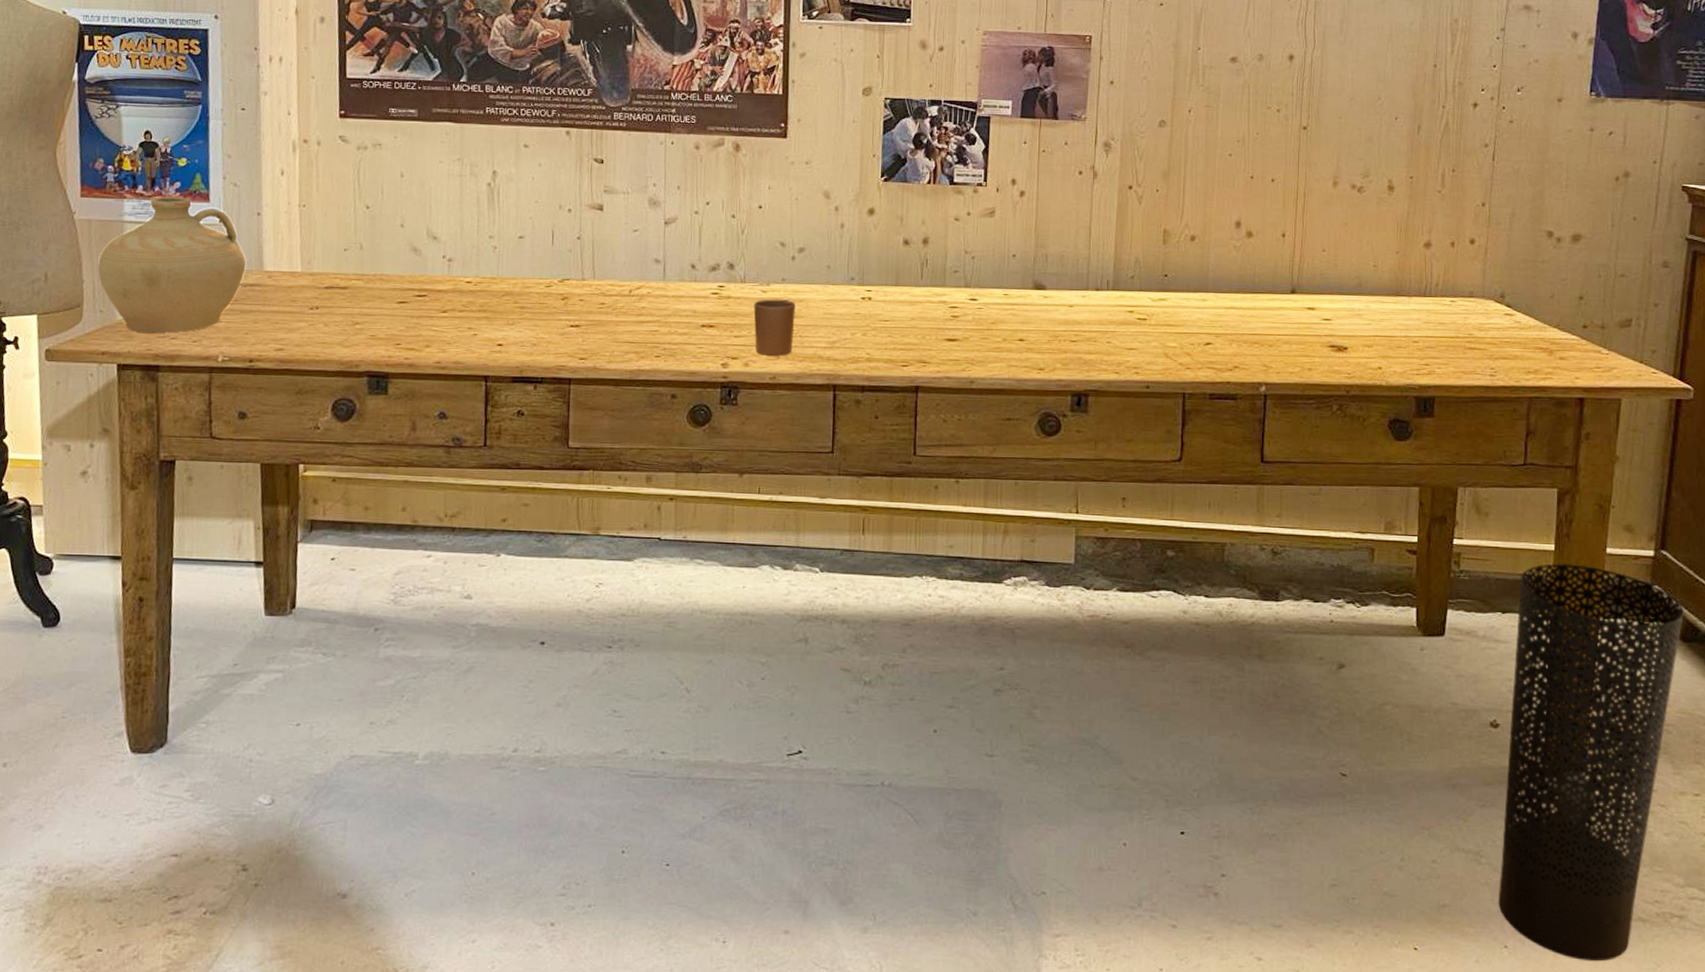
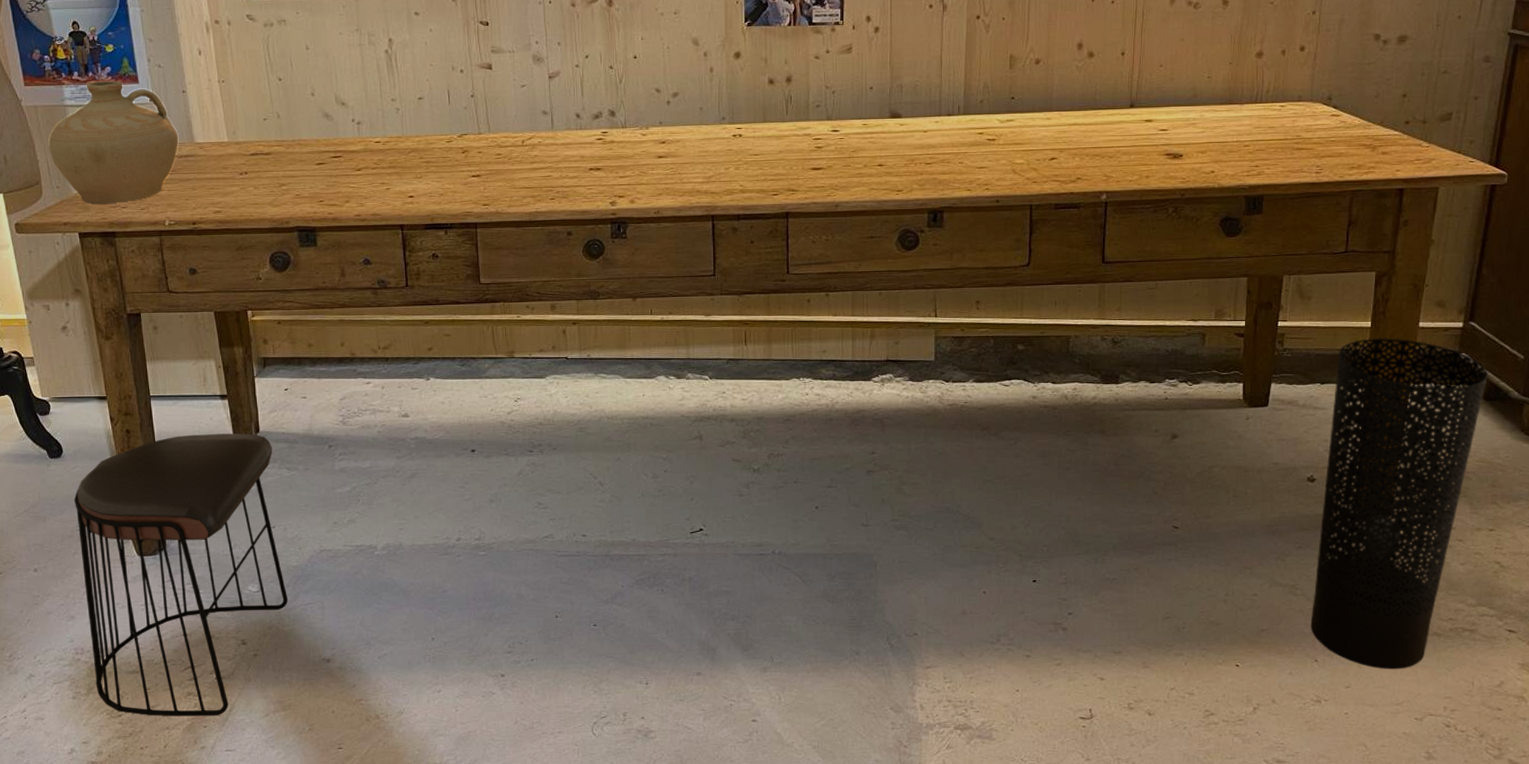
stool: none [56,607,308,962] -> present [73,433,288,717]
mug: present [753,299,796,356] -> none [635,141,674,193]

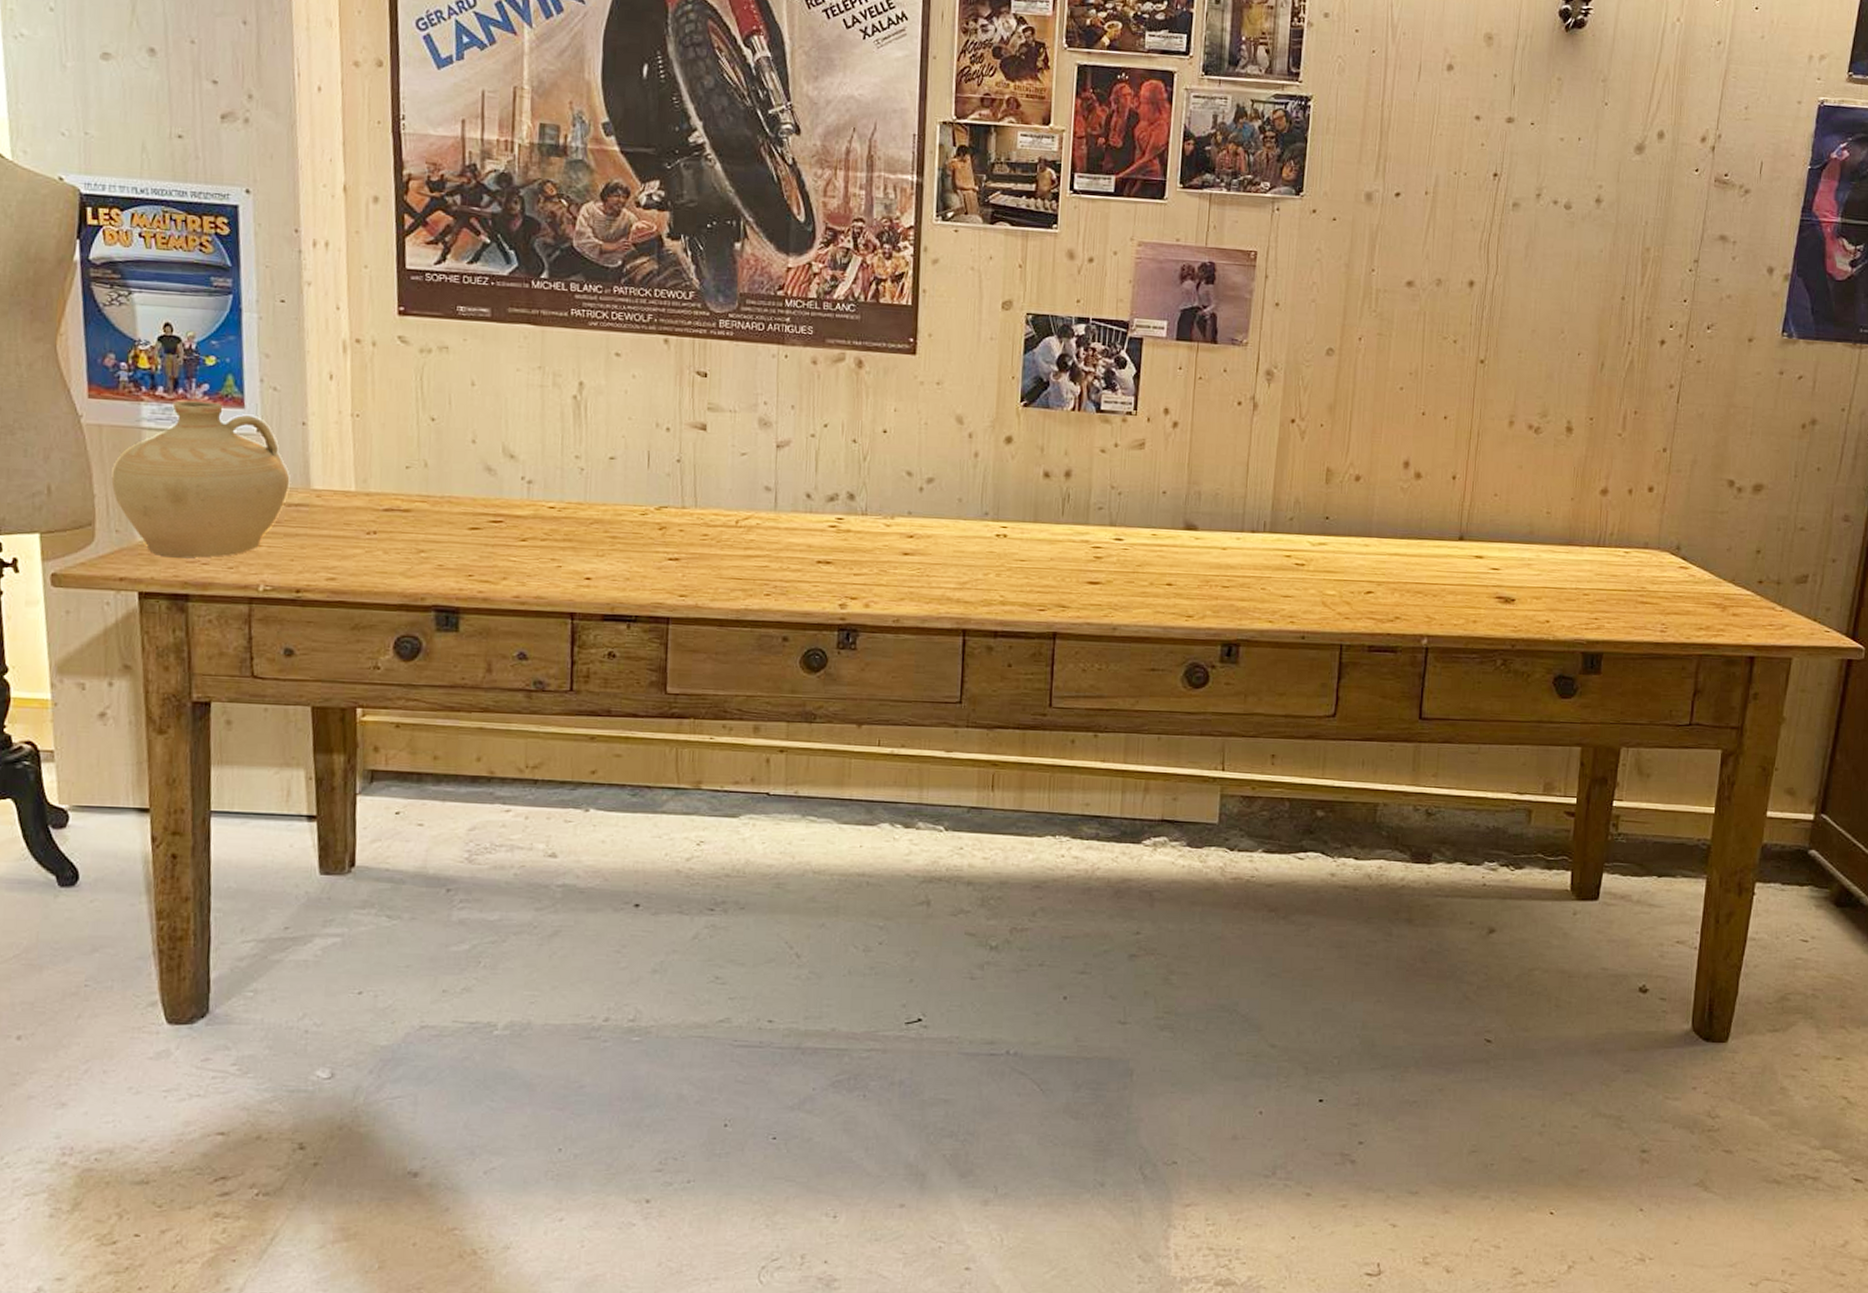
stool: present [73,433,288,717] -> none [85,865,370,1246]
umbrella stand: present [1310,337,1489,669] -> none [1636,826,1840,1222]

